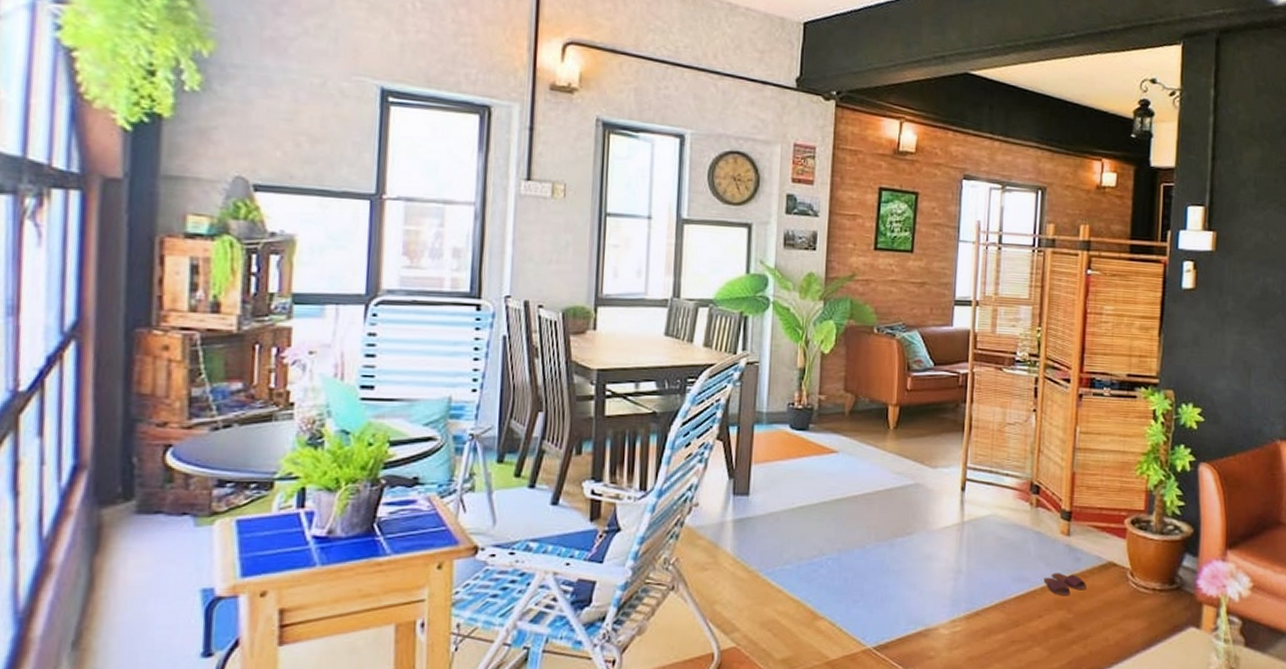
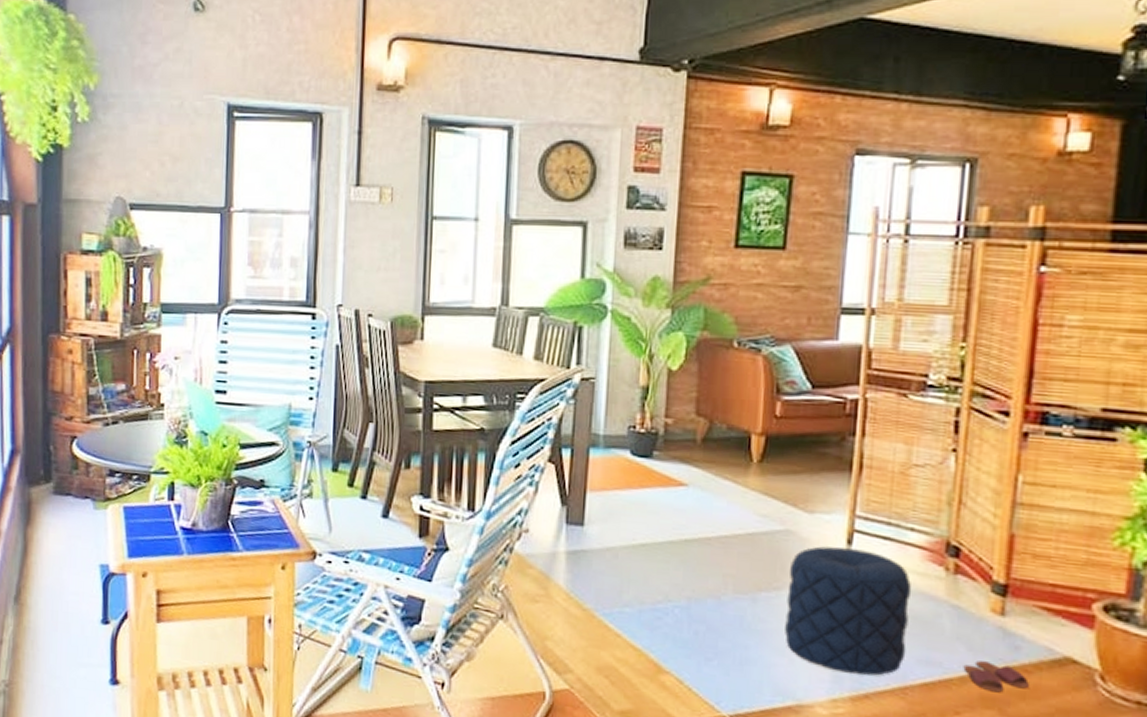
pouf: none [916,495,1008,597] -> present [785,546,912,676]

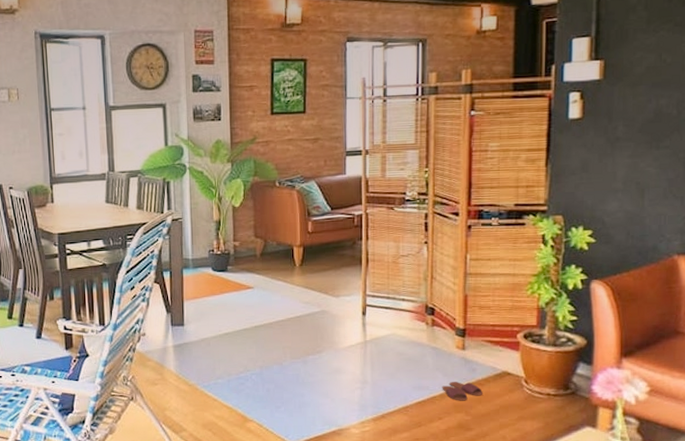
pouf: present [785,546,912,676] -> none [326,318,406,403]

